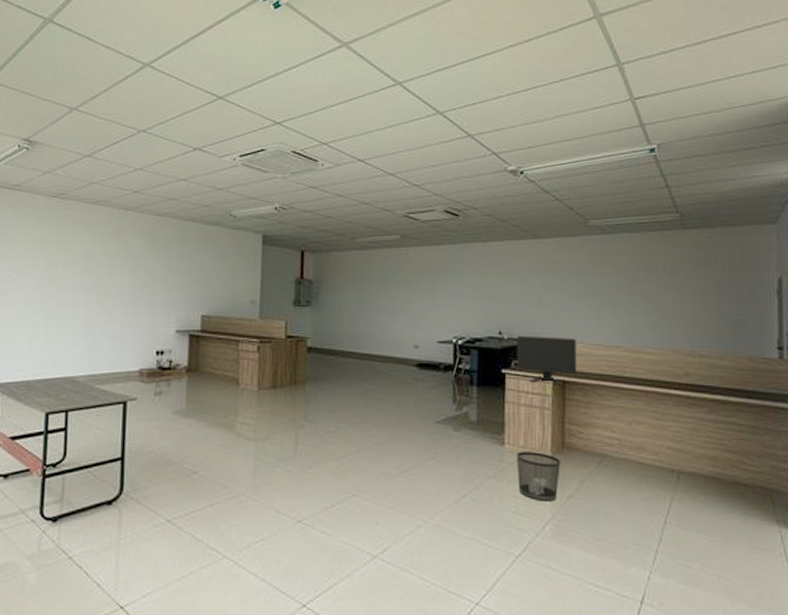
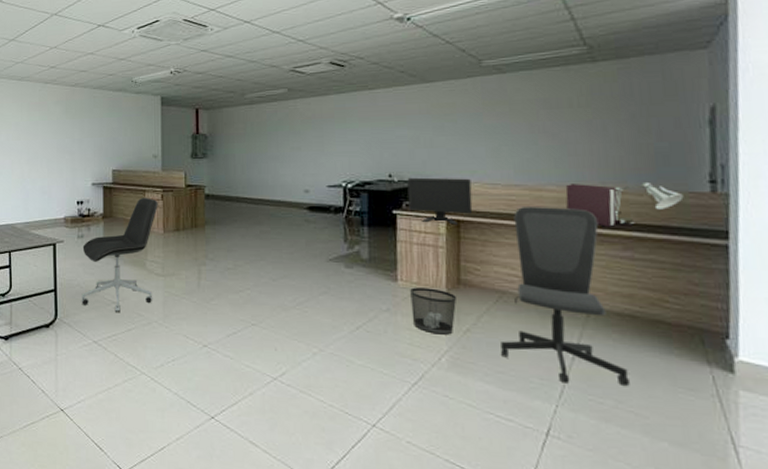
office chair: none [154,348,253,485] -> present [81,197,158,313]
office chair: none [601,369,713,548] -> present [501,207,630,386]
binder: none [660,347,704,390] -> present [565,184,617,227]
desk lamp: none [700,346,757,387] -> present [614,181,684,224]

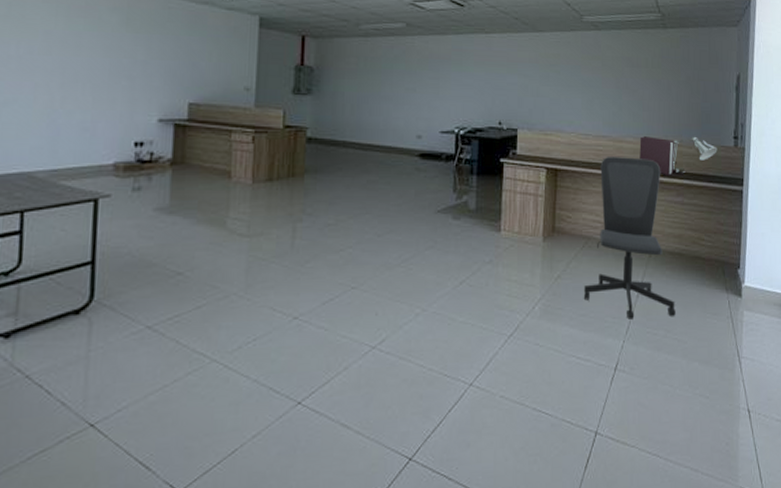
office chair: present [81,197,158,313] -> none [132,139,248,287]
computer monitor: present [407,177,473,225] -> none [515,125,569,174]
waste bin: present [410,287,458,335] -> none [512,237,552,283]

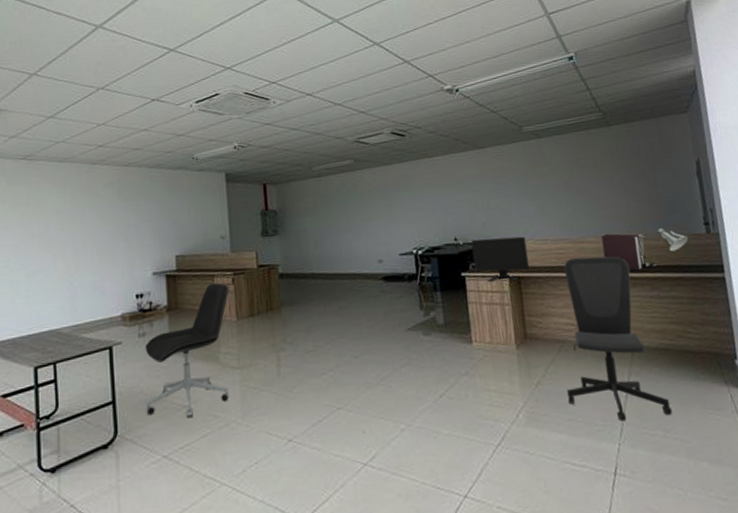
office chair: none [132,139,248,287] -> present [145,282,230,419]
computer monitor: none [515,125,569,174] -> present [471,236,530,283]

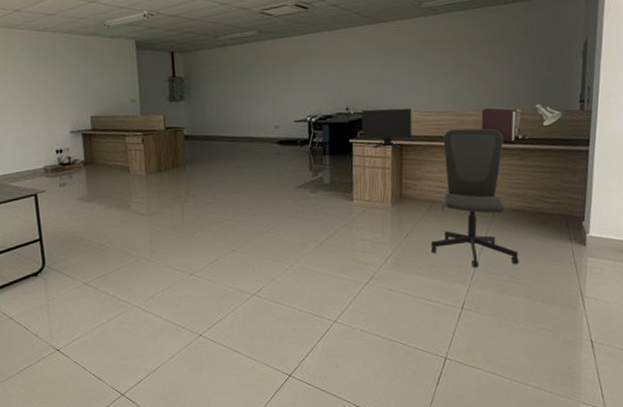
office chair: present [145,282,230,419] -> none [65,141,140,254]

